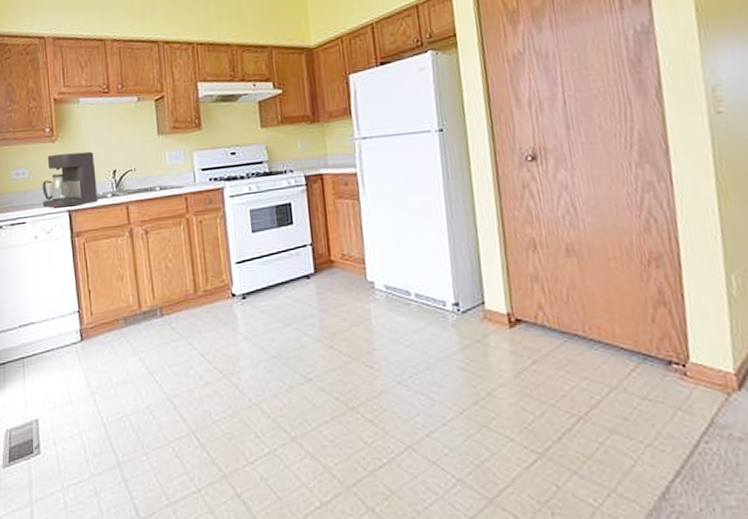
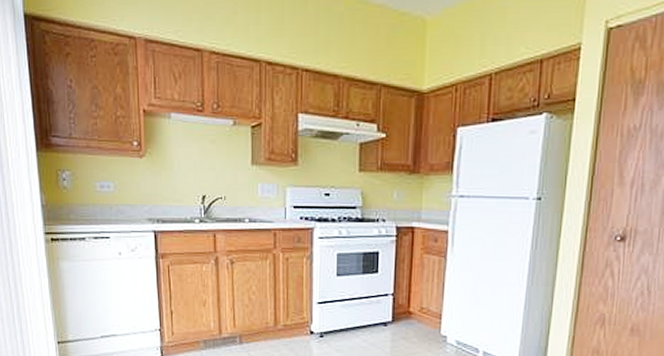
coffee maker: present [42,151,98,209] -> none [128,170,185,228]

